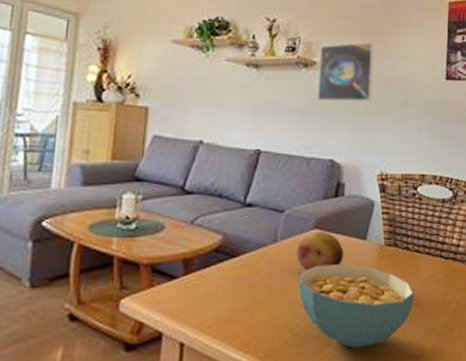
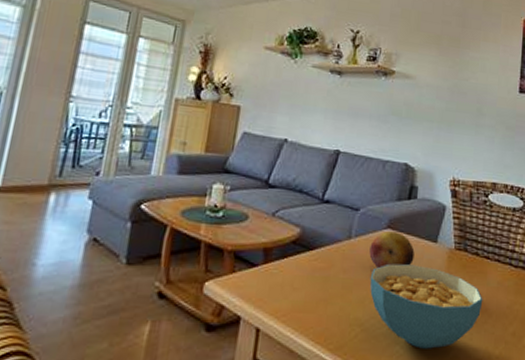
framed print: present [318,41,374,102] -> none [395,54,451,111]

